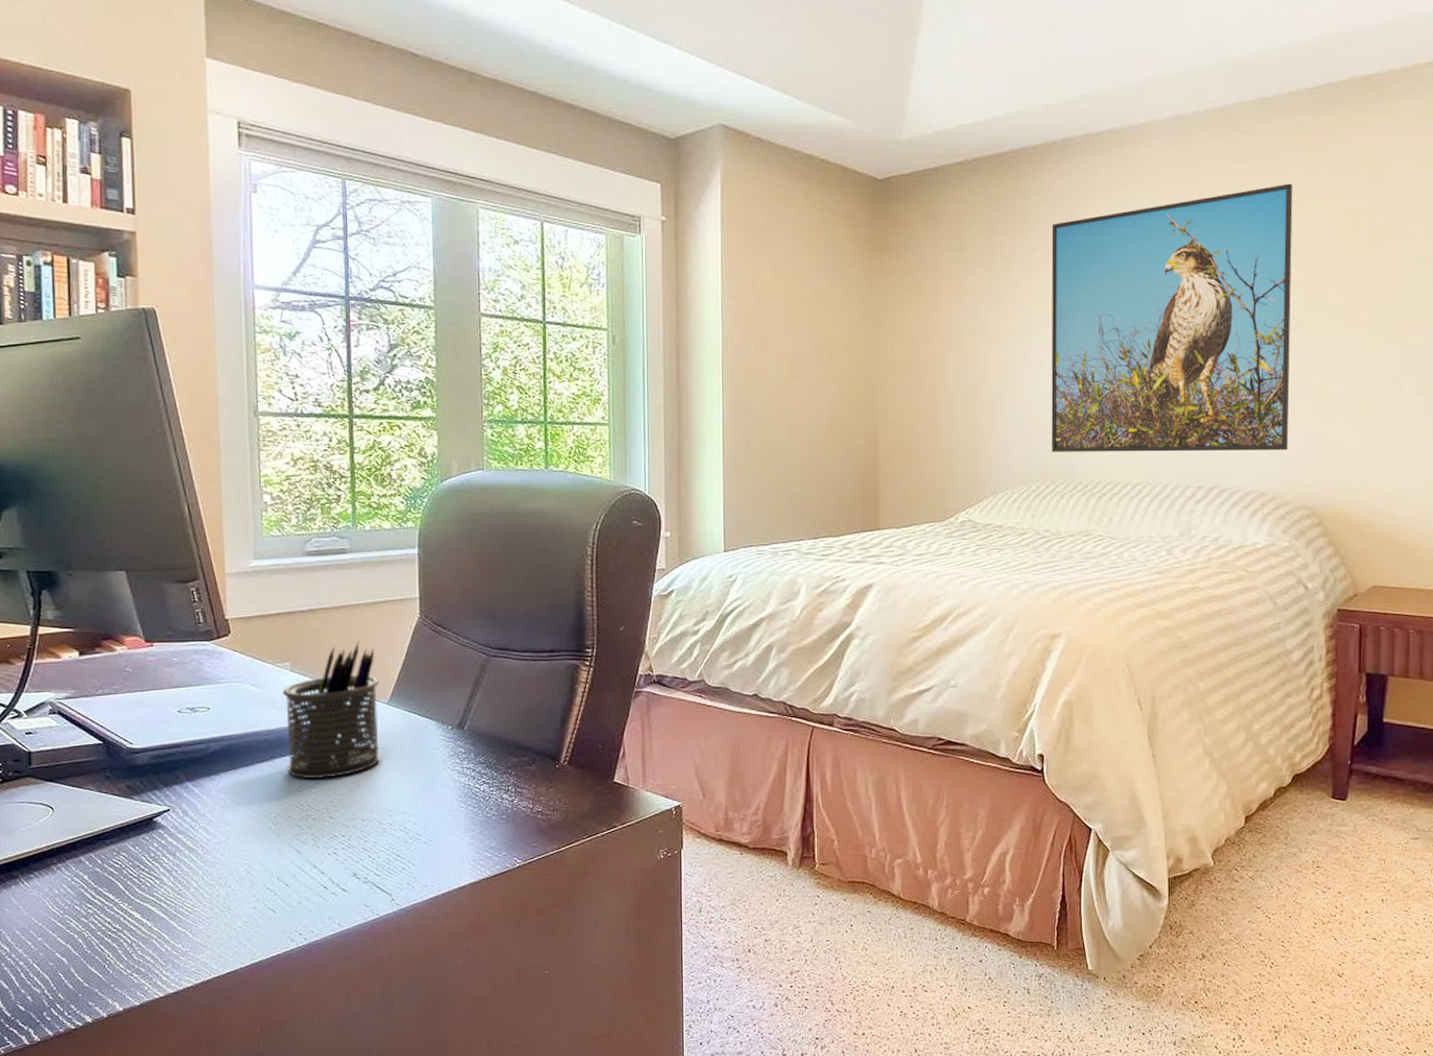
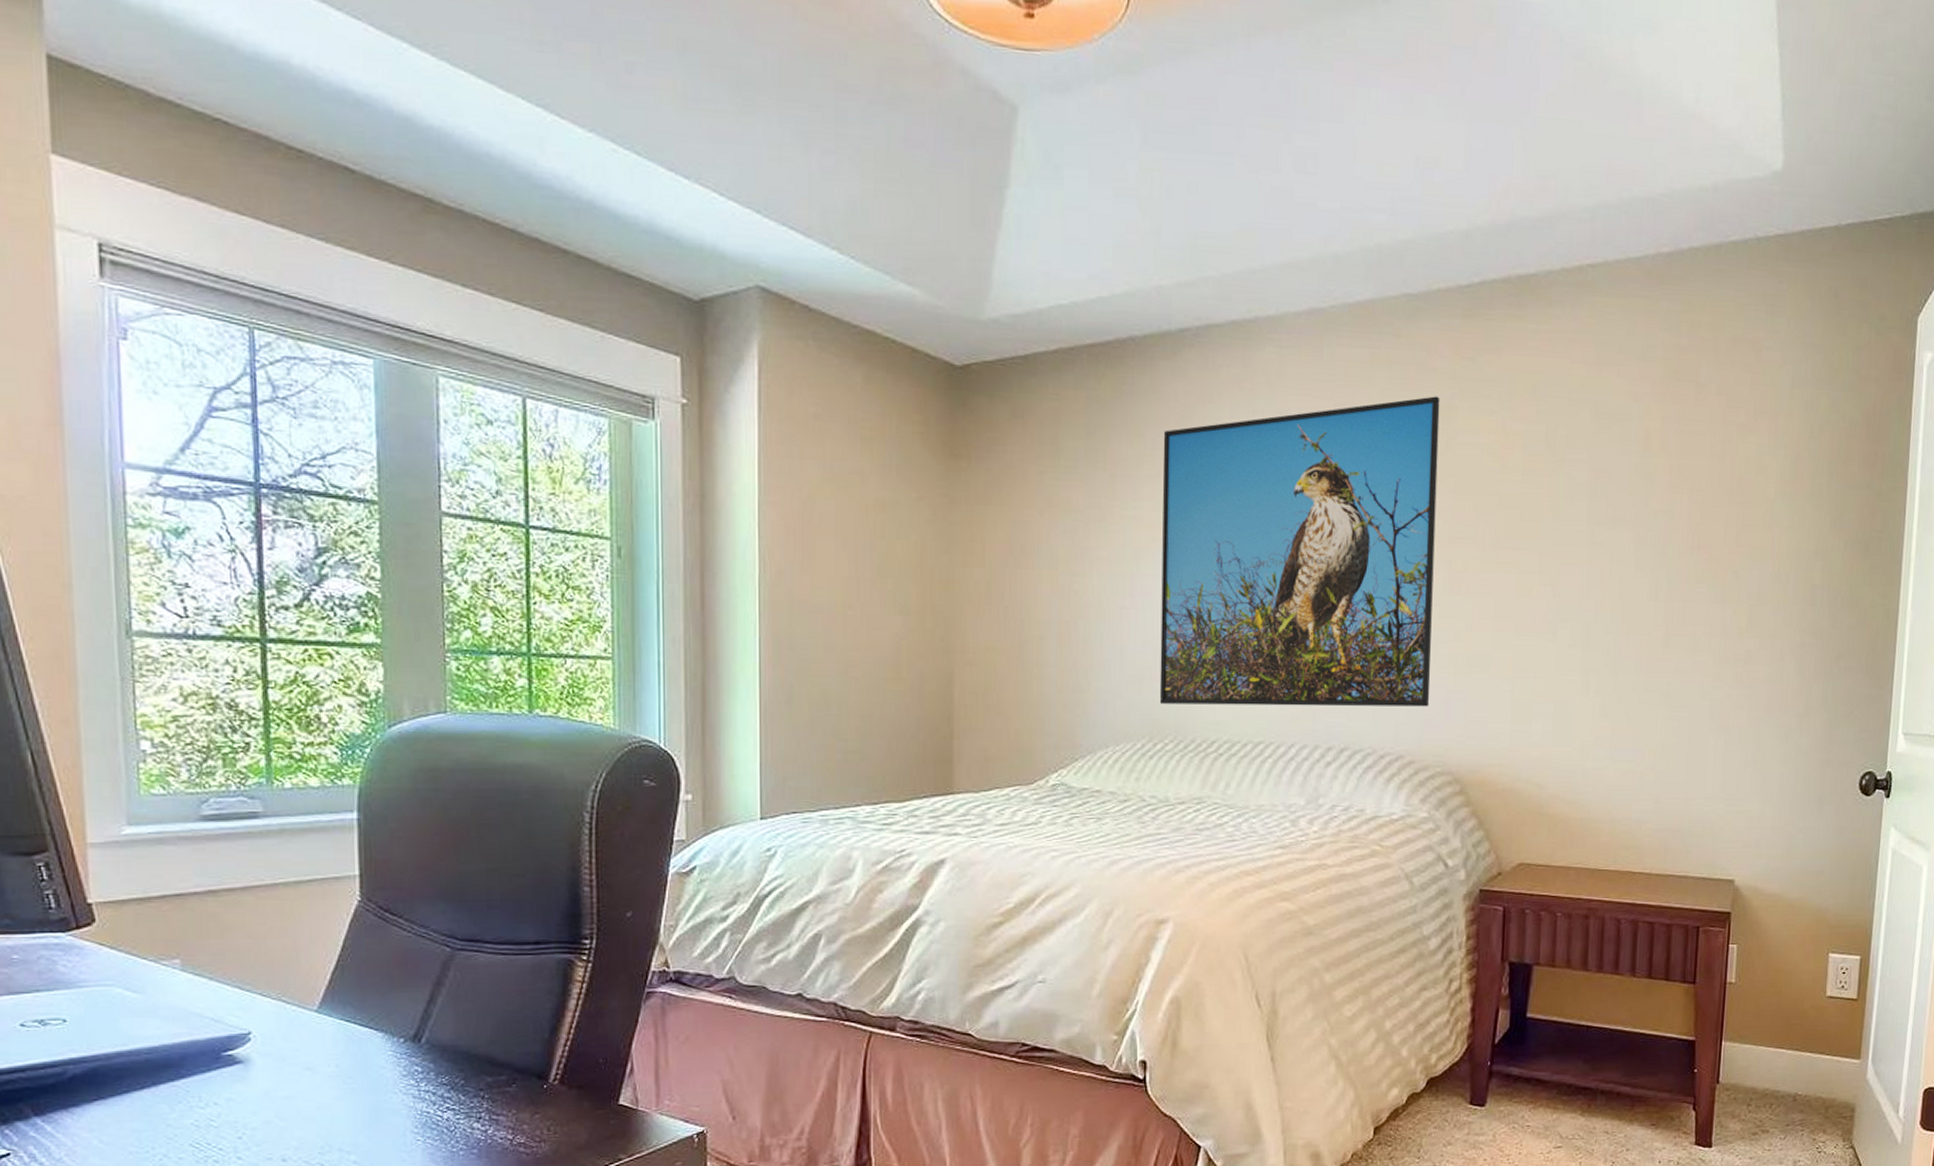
pen holder: present [282,641,382,779] -> none [169,931,310,1110]

